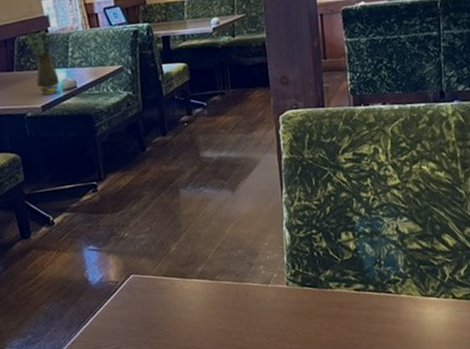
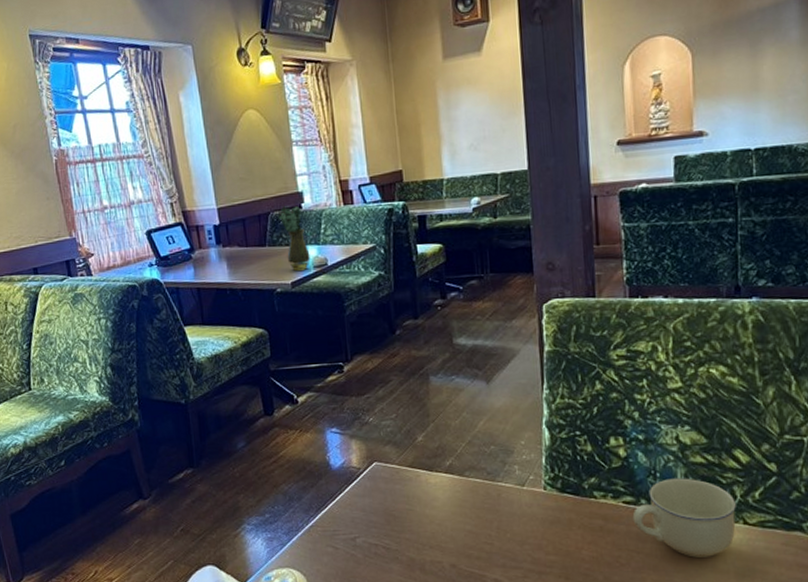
cup: none [362,263,447,332] -> present [632,478,736,558]

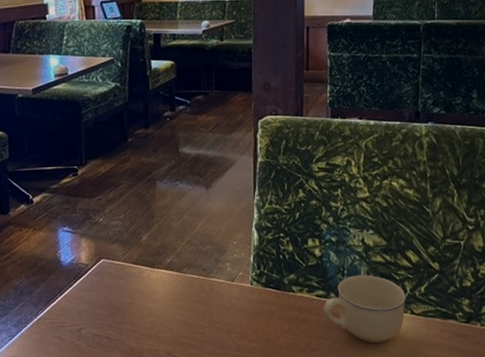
vase: present [278,204,311,271] -> none [23,14,52,78]

